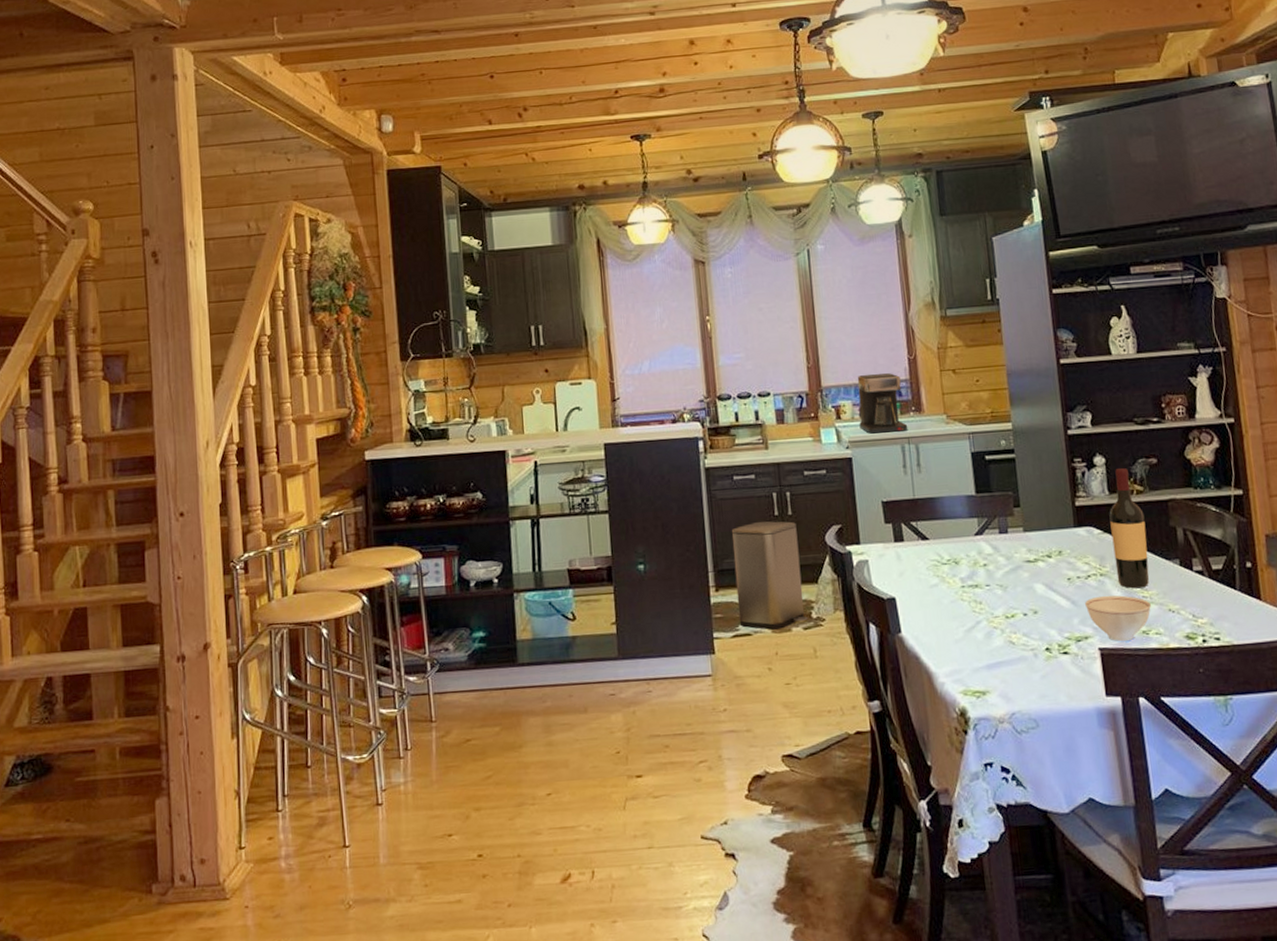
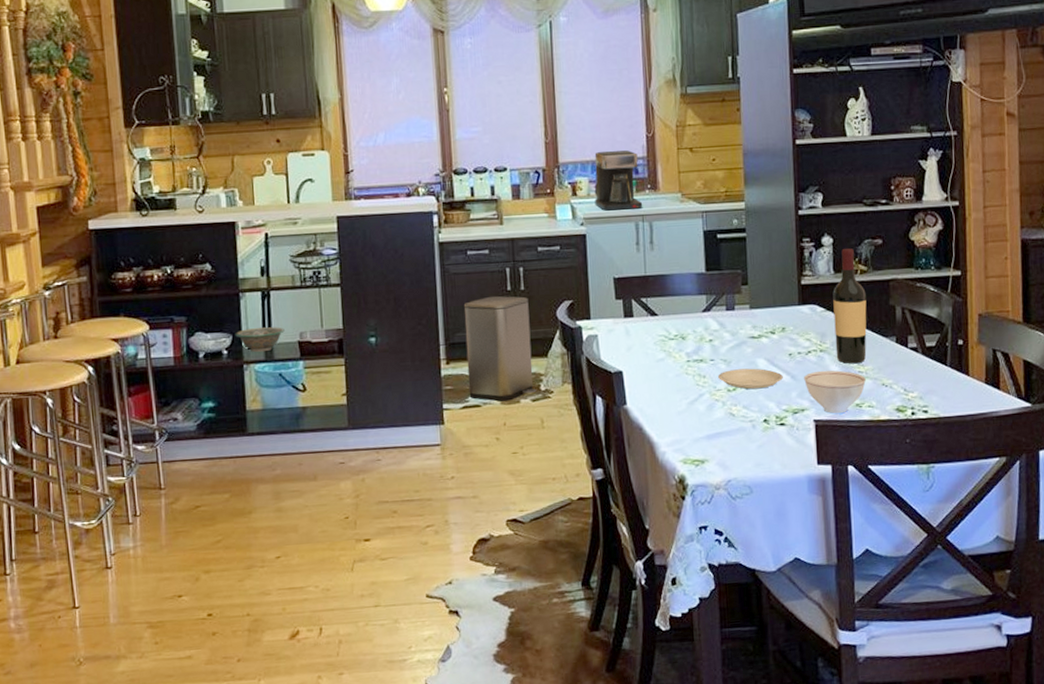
ceramic bowl: none [505,554,554,581] -> present [235,327,285,353]
plate: none [995,593,1063,616] -> present [718,368,783,390]

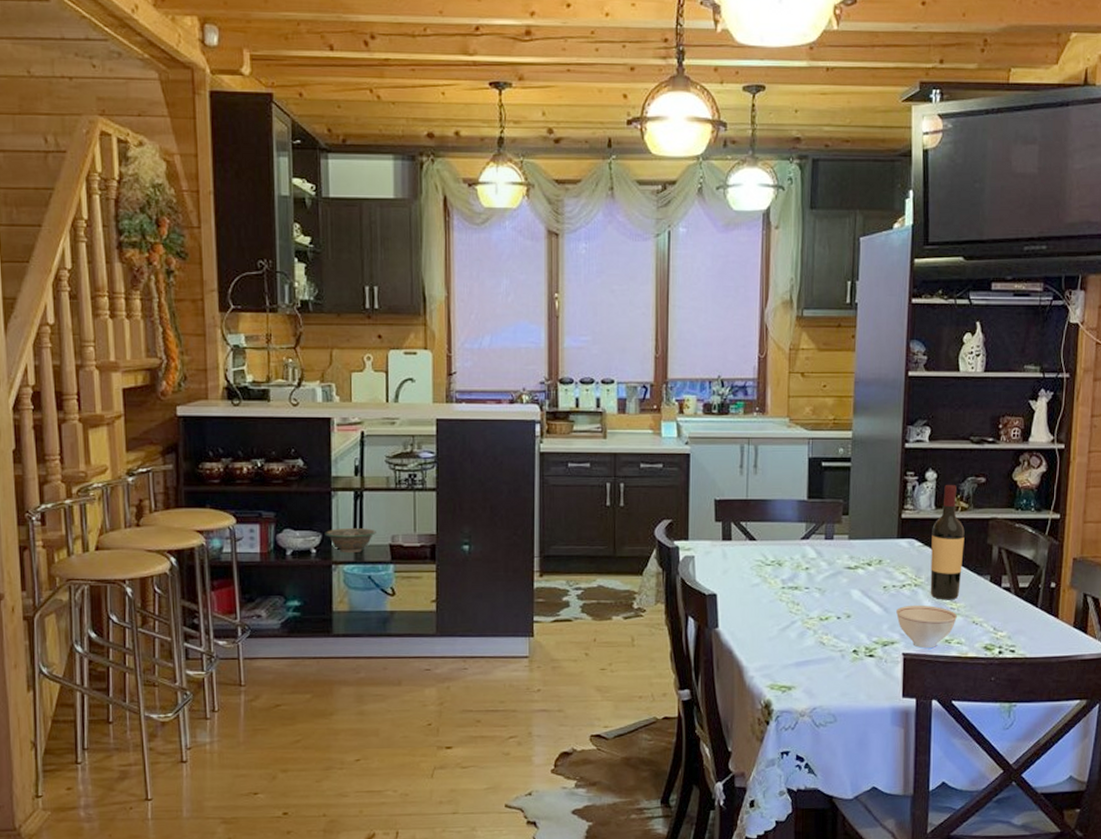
pedal bin: present [463,295,537,402] -> none [561,510,629,617]
coffee maker: present [594,150,643,212] -> none [701,371,750,432]
plate: present [718,368,783,390] -> none [812,598,876,620]

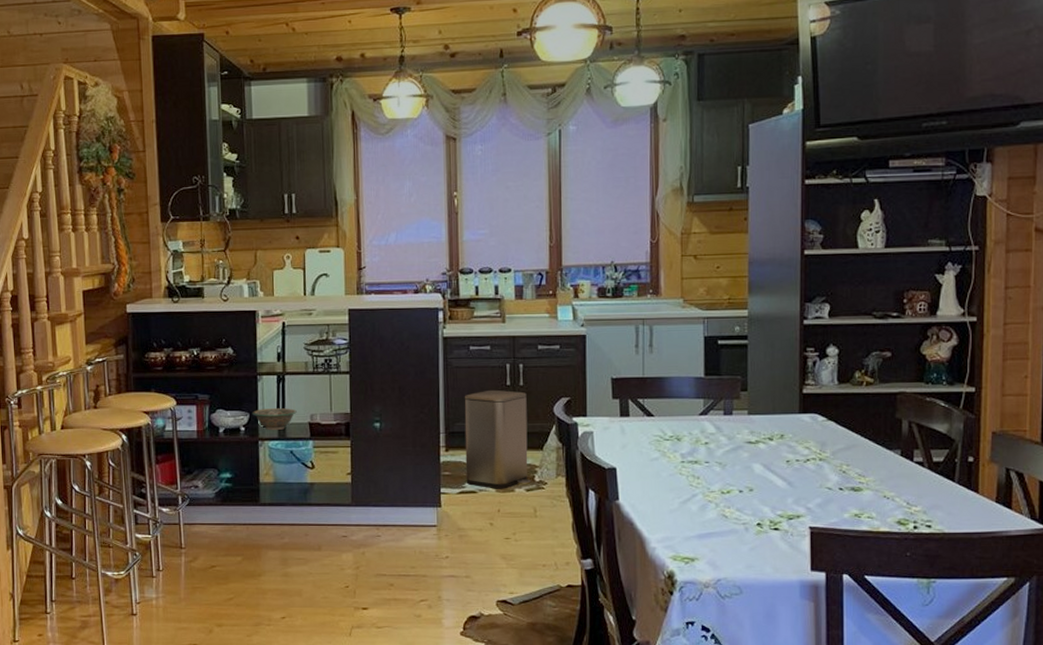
pedal bin: none [561,510,629,617] -> present [464,389,531,489]
bowl: present [896,604,957,649] -> none [801,479,866,523]
wine bottle: present [930,484,965,600] -> none [836,359,871,474]

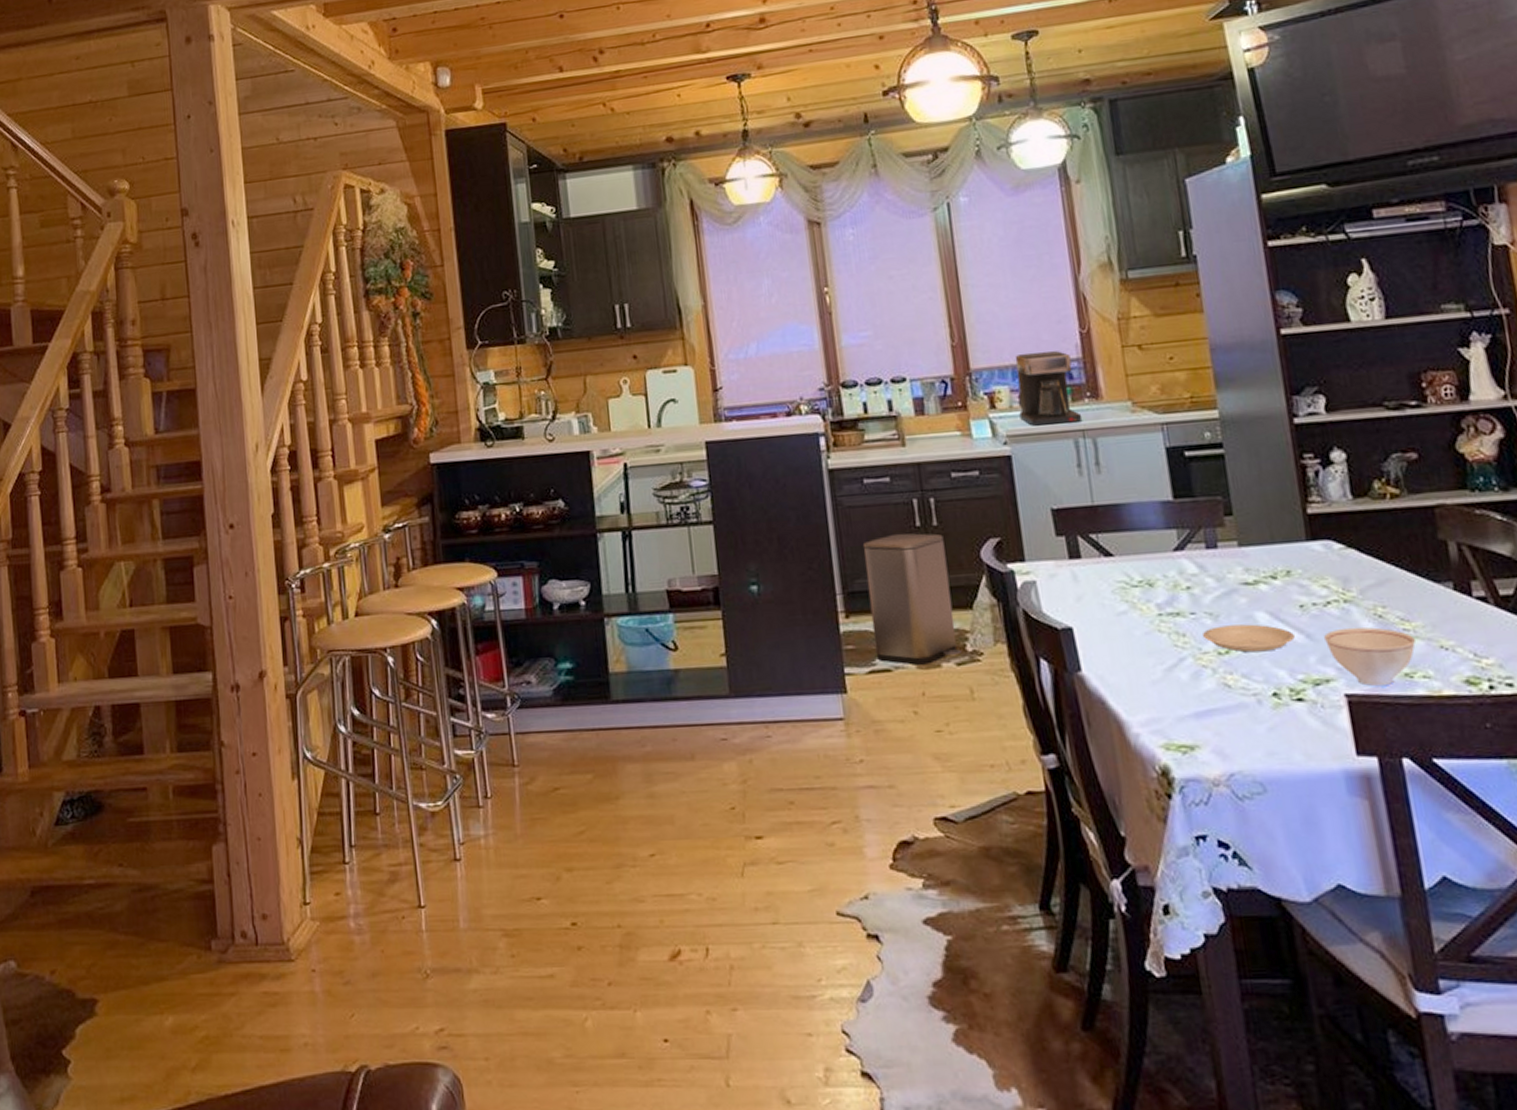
ceramic bowl: present [252,408,297,431] -> none [593,573,650,604]
coffee maker: none [596,256,644,315] -> present [1015,351,1083,427]
plate: none [713,472,779,493] -> present [1203,624,1295,653]
bowl: none [801,479,866,523] -> present [1324,627,1416,687]

